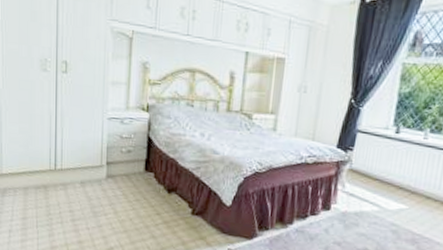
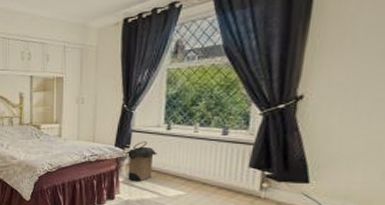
laundry hamper: none [347,144,382,192] -> present [125,141,157,182]

